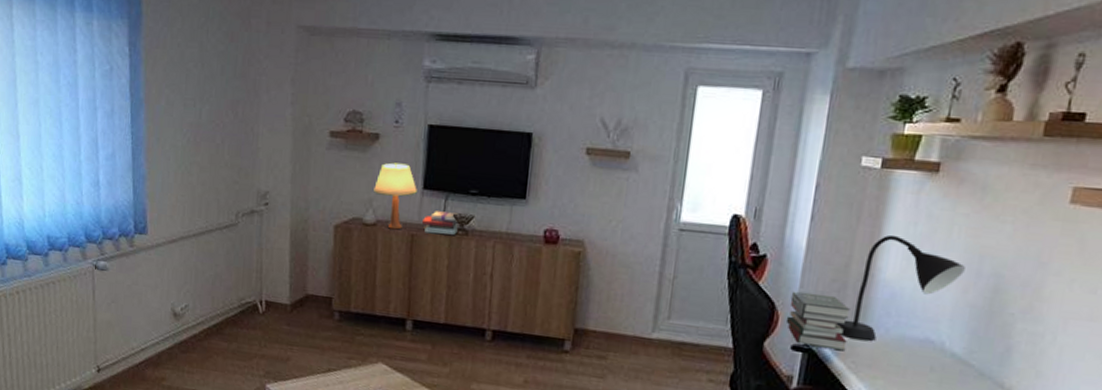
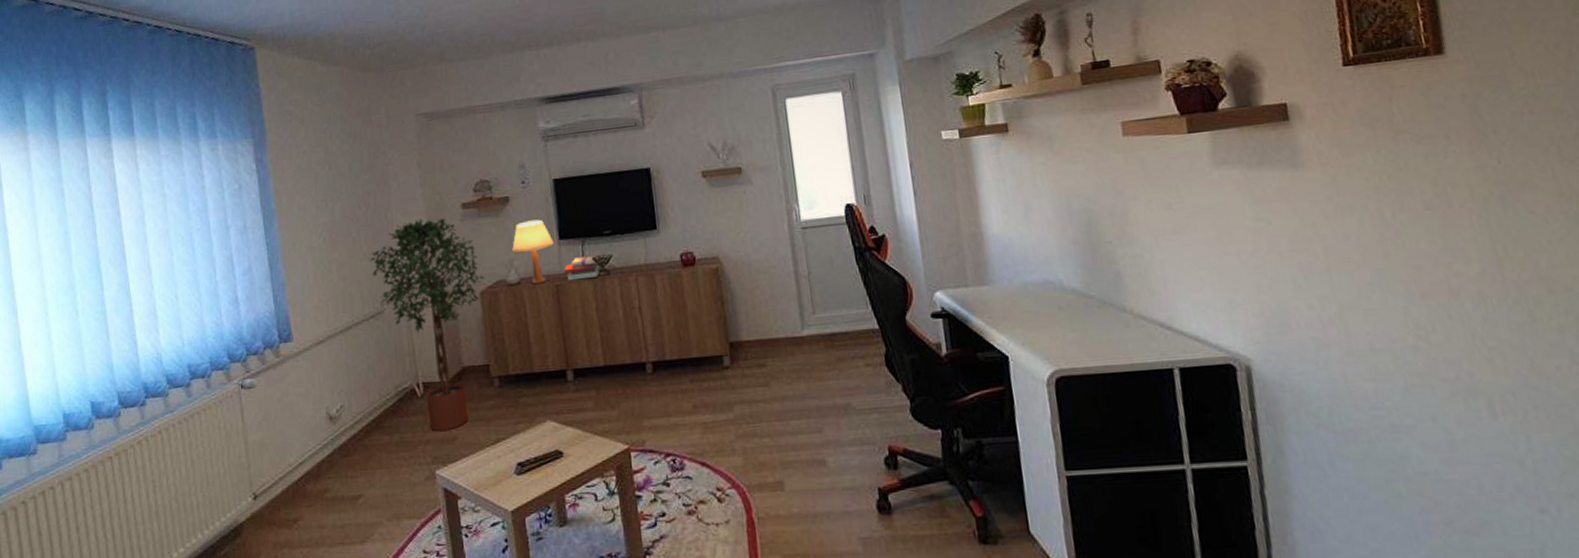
potted tree: none [228,138,342,351] -> present [368,218,485,432]
books: present [785,291,850,351] -> none [916,259,980,311]
desk lamp: present [836,234,965,341] -> none [963,193,1058,296]

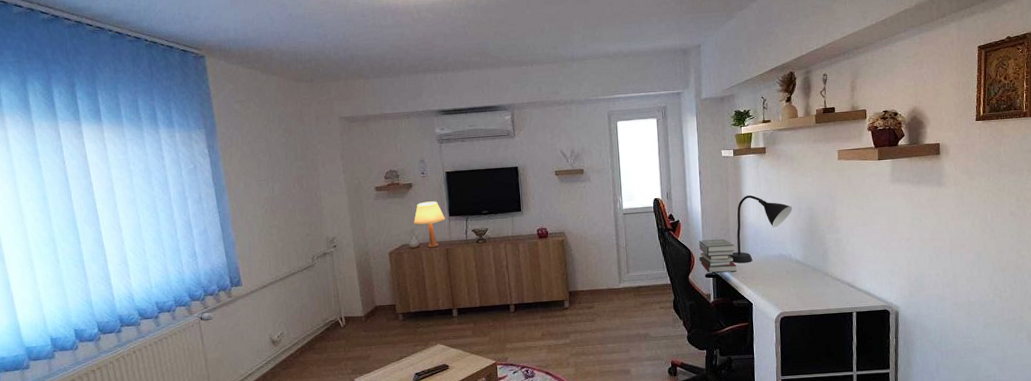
potted tree: present [368,218,485,432] -> none [301,197,393,352]
books: present [563,255,601,281] -> none [452,228,479,246]
books: none [916,259,980,311] -> present [698,238,737,273]
desk lamp: none [963,193,1058,296] -> present [728,195,792,264]

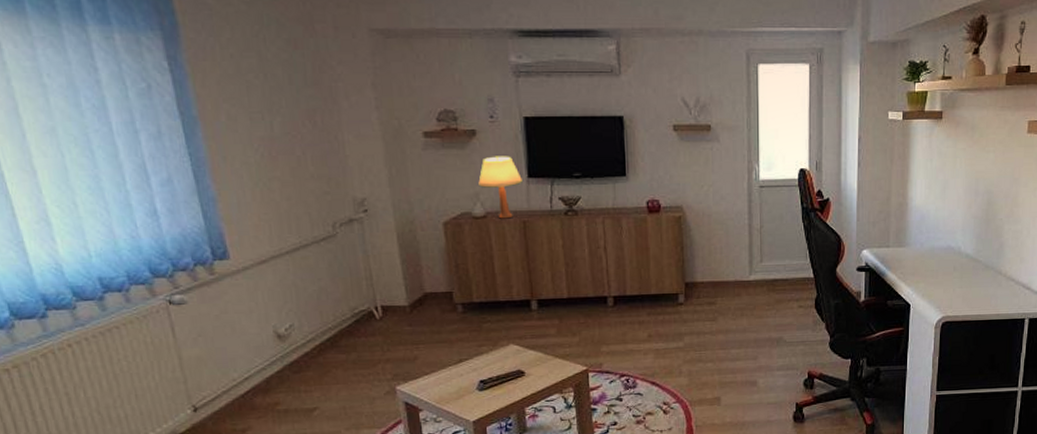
books: present [698,238,737,273] -> none [850,224,895,266]
desk lamp: present [728,195,792,264] -> none [886,170,967,256]

